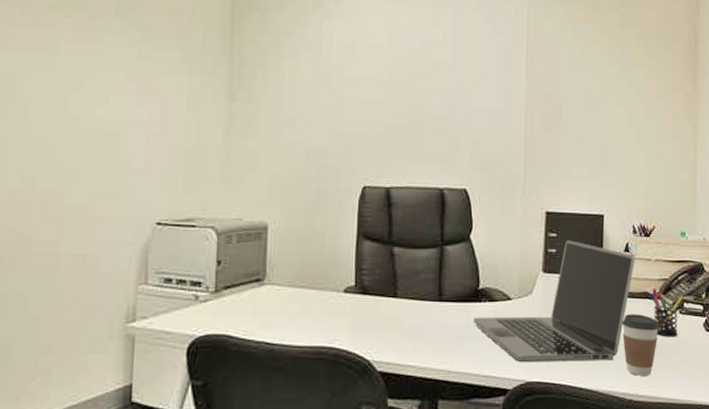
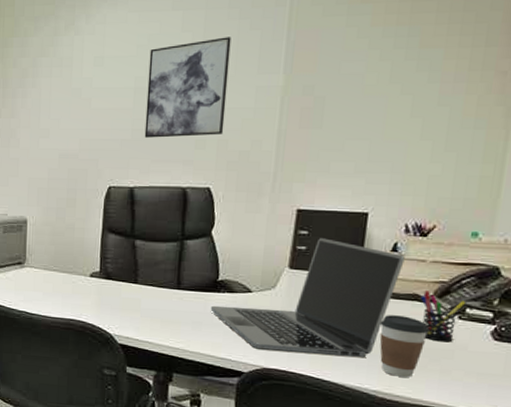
wall art: none [399,38,479,135] -> present [144,37,231,138]

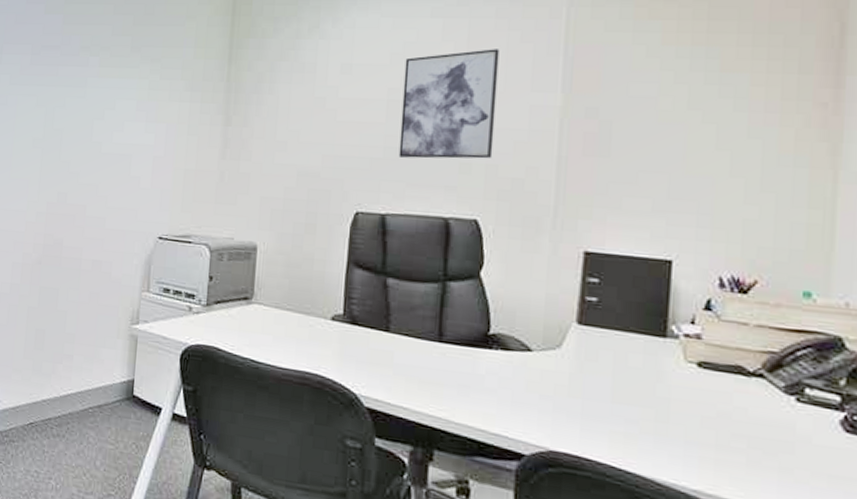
laptop: present [210,238,405,357] -> none [480,288,722,444]
coffee cup: present [379,315,428,377] -> none [696,390,758,475]
pen holder: present [420,291,467,343] -> none [744,362,805,432]

